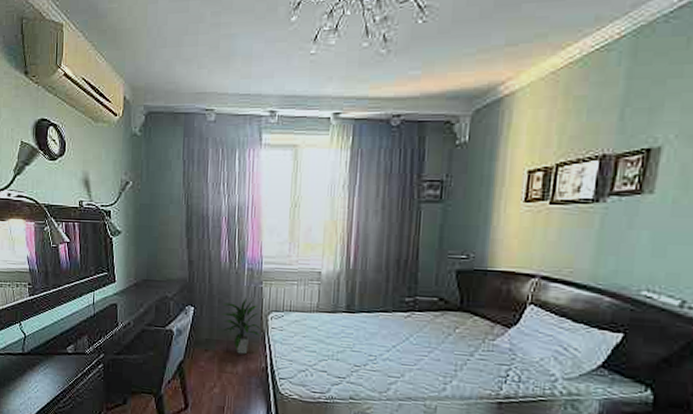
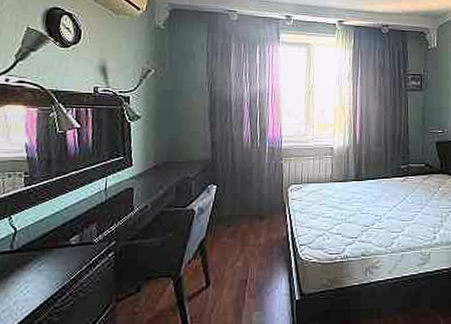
indoor plant: present [221,297,262,355] -> none [244,173,282,226]

